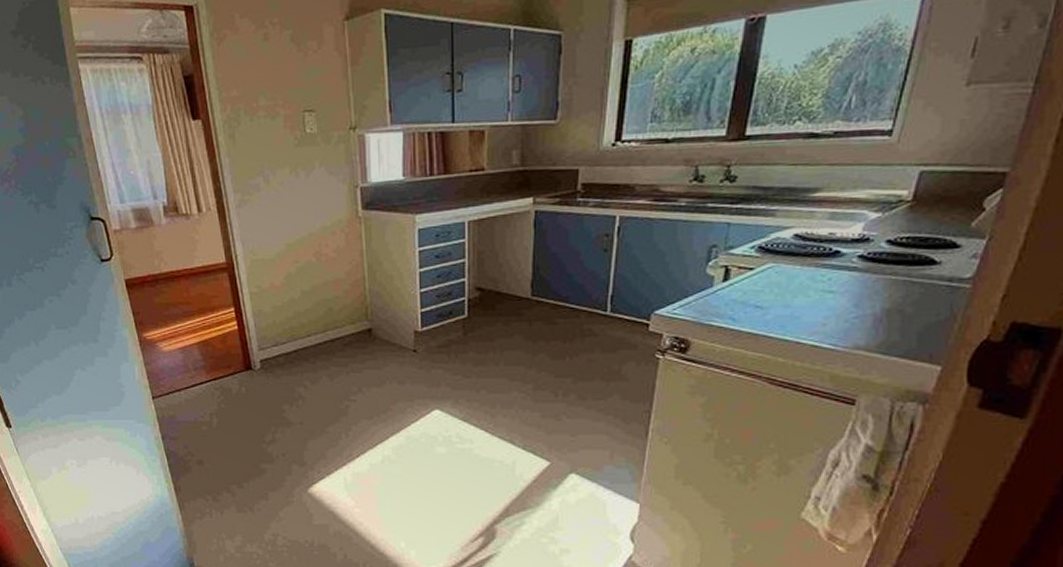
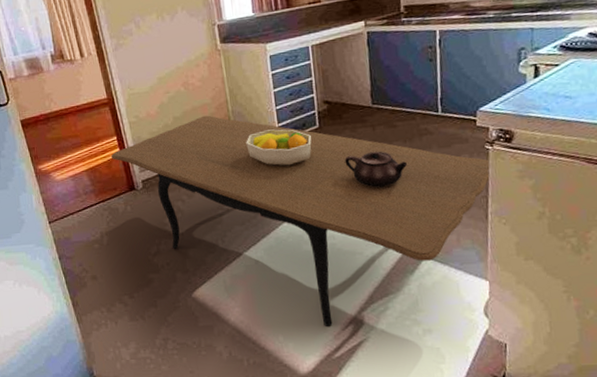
dining table: none [226,292,658,538] -> present [110,115,489,328]
fruit bowl: none [382,315,457,358] -> present [246,129,312,166]
teapot: none [493,350,565,391] -> present [344,151,408,187]

